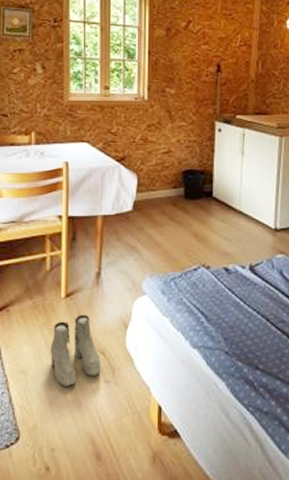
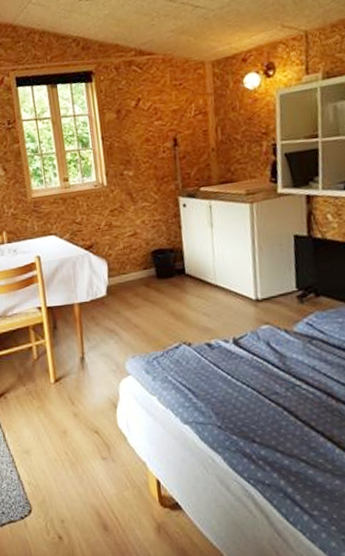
boots: present [50,314,101,386] -> none [47,397,97,464]

